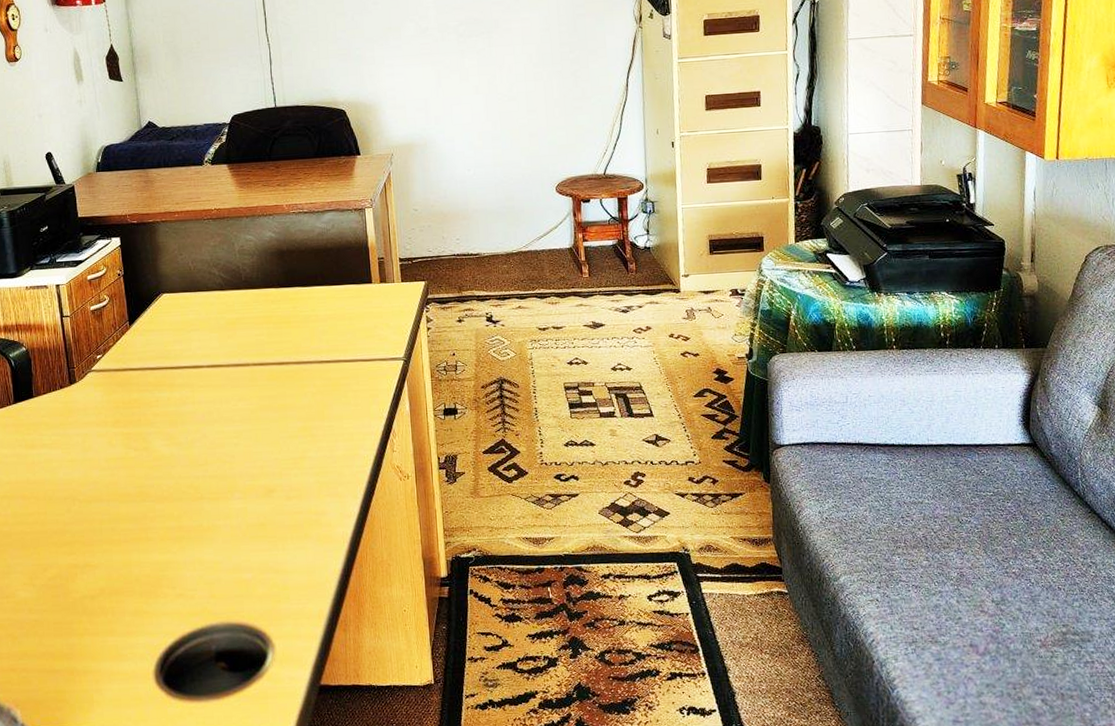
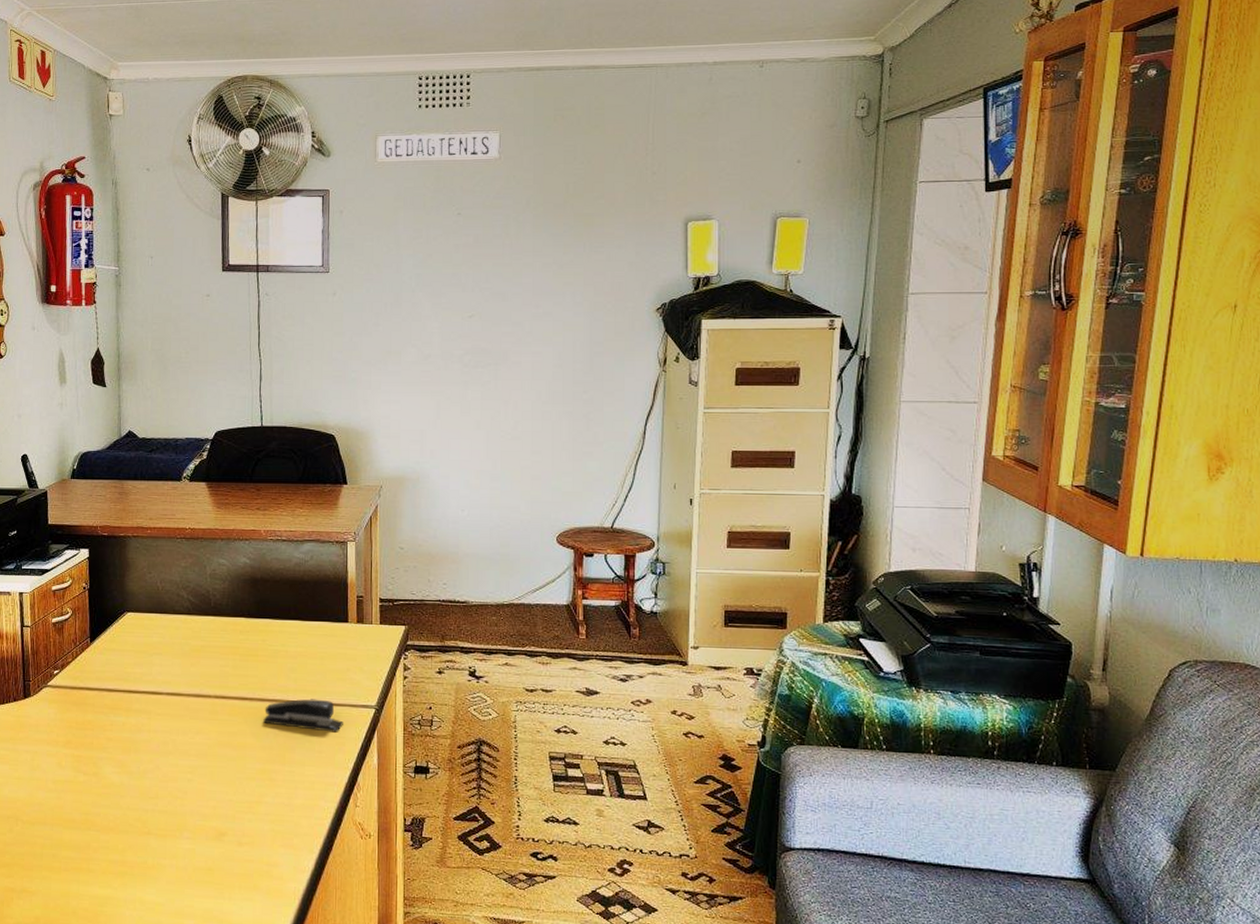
stapler: none [300,356,375,386] -> present [263,699,343,733]

